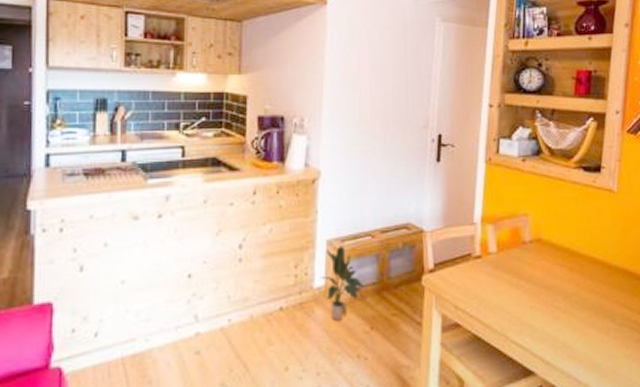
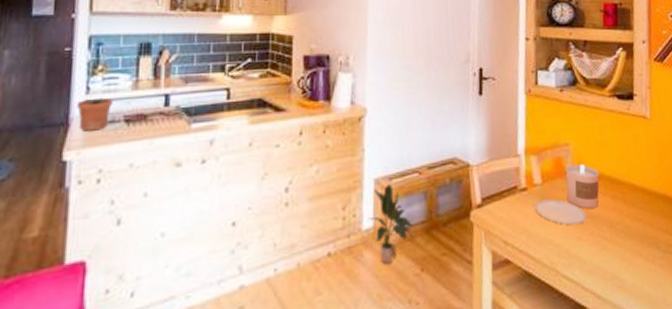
planter: none [38,151,73,183] -> present [76,97,114,131]
plate: none [488,268,542,294] -> present [534,199,588,226]
candle: none [521,234,558,279] -> present [565,163,600,209]

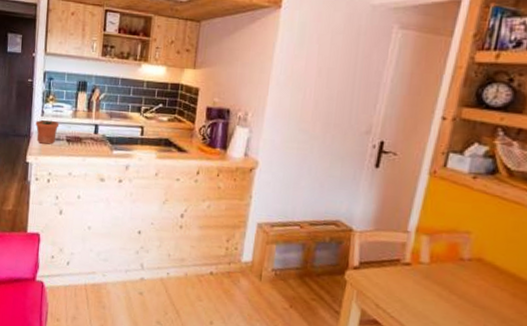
potted plant: present [368,184,415,264] -> none [248,230,288,294]
plate: present [534,199,588,226] -> none [415,278,476,311]
candle: present [565,163,600,209] -> none [454,252,502,300]

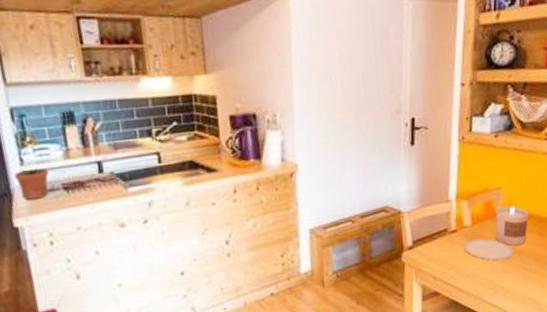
plate: none [415,278,476,311] -> present [463,238,514,261]
candle: none [454,252,502,300] -> present [494,205,529,246]

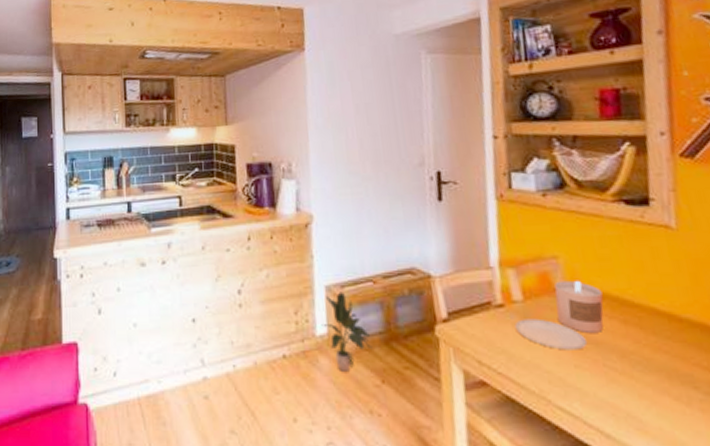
planter: present [14,168,50,200] -> none [60,205,88,234]
potted plant: none [305,233,350,300] -> present [321,292,373,371]

